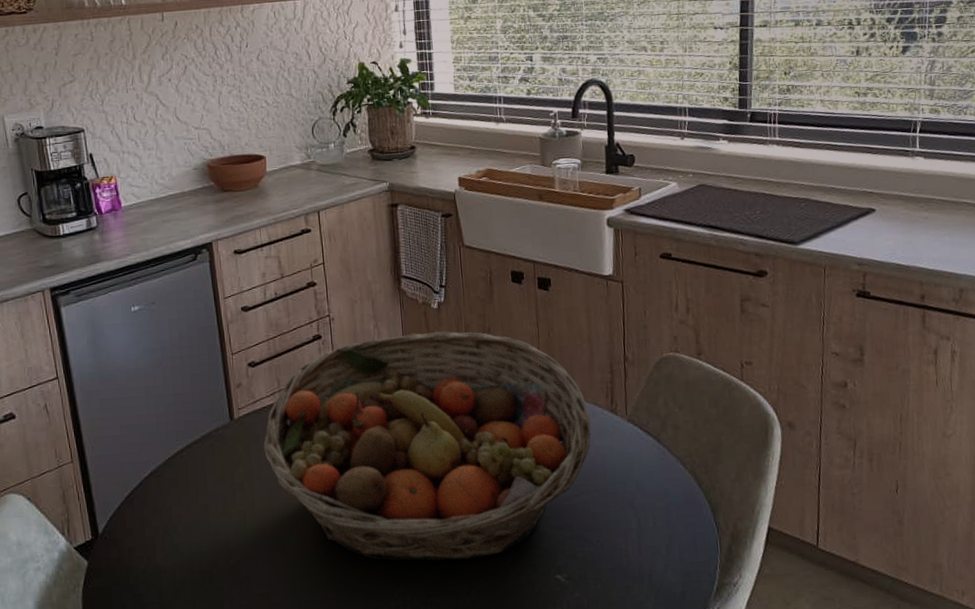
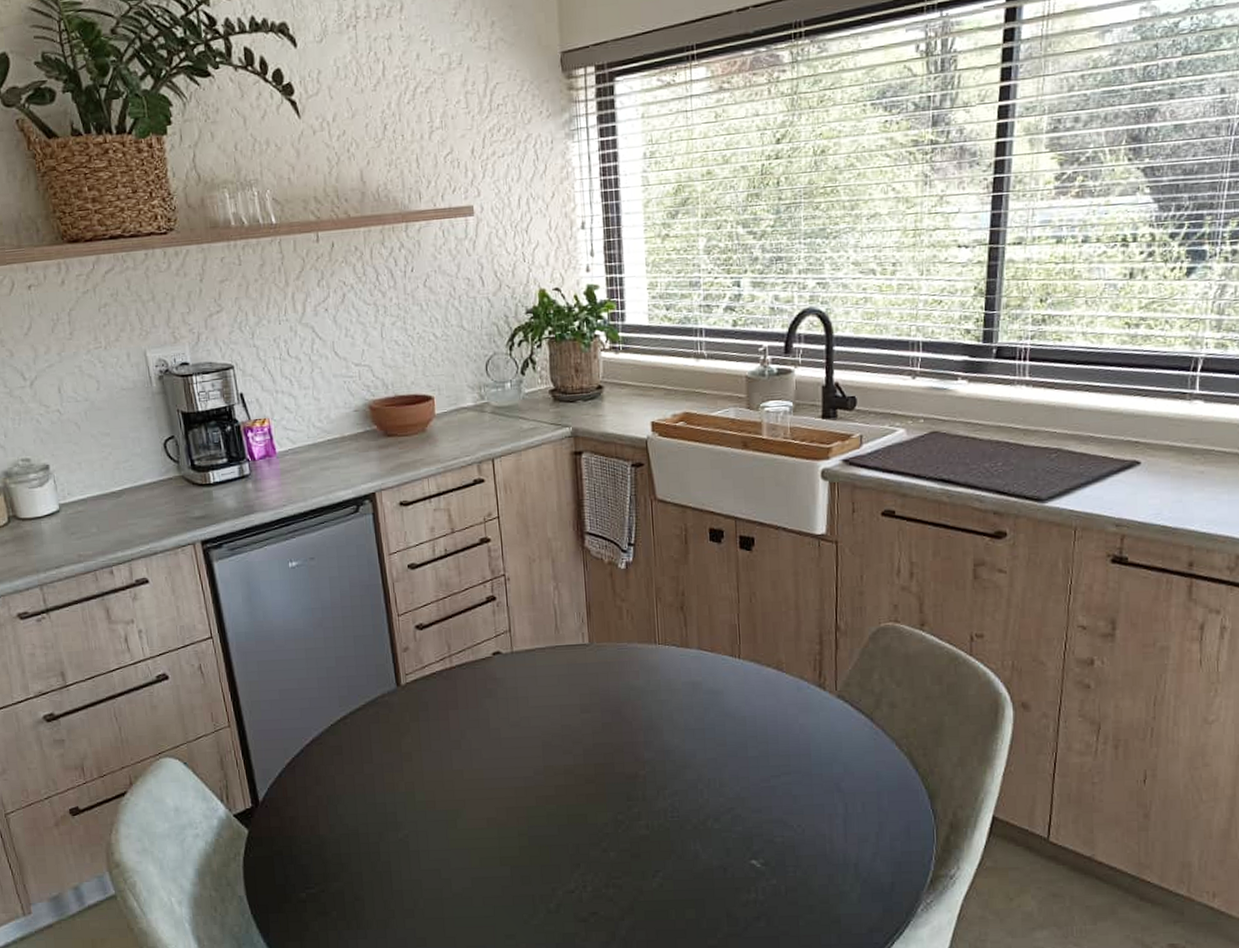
fruit basket: present [263,331,591,561] -> none [432,594,796,841]

